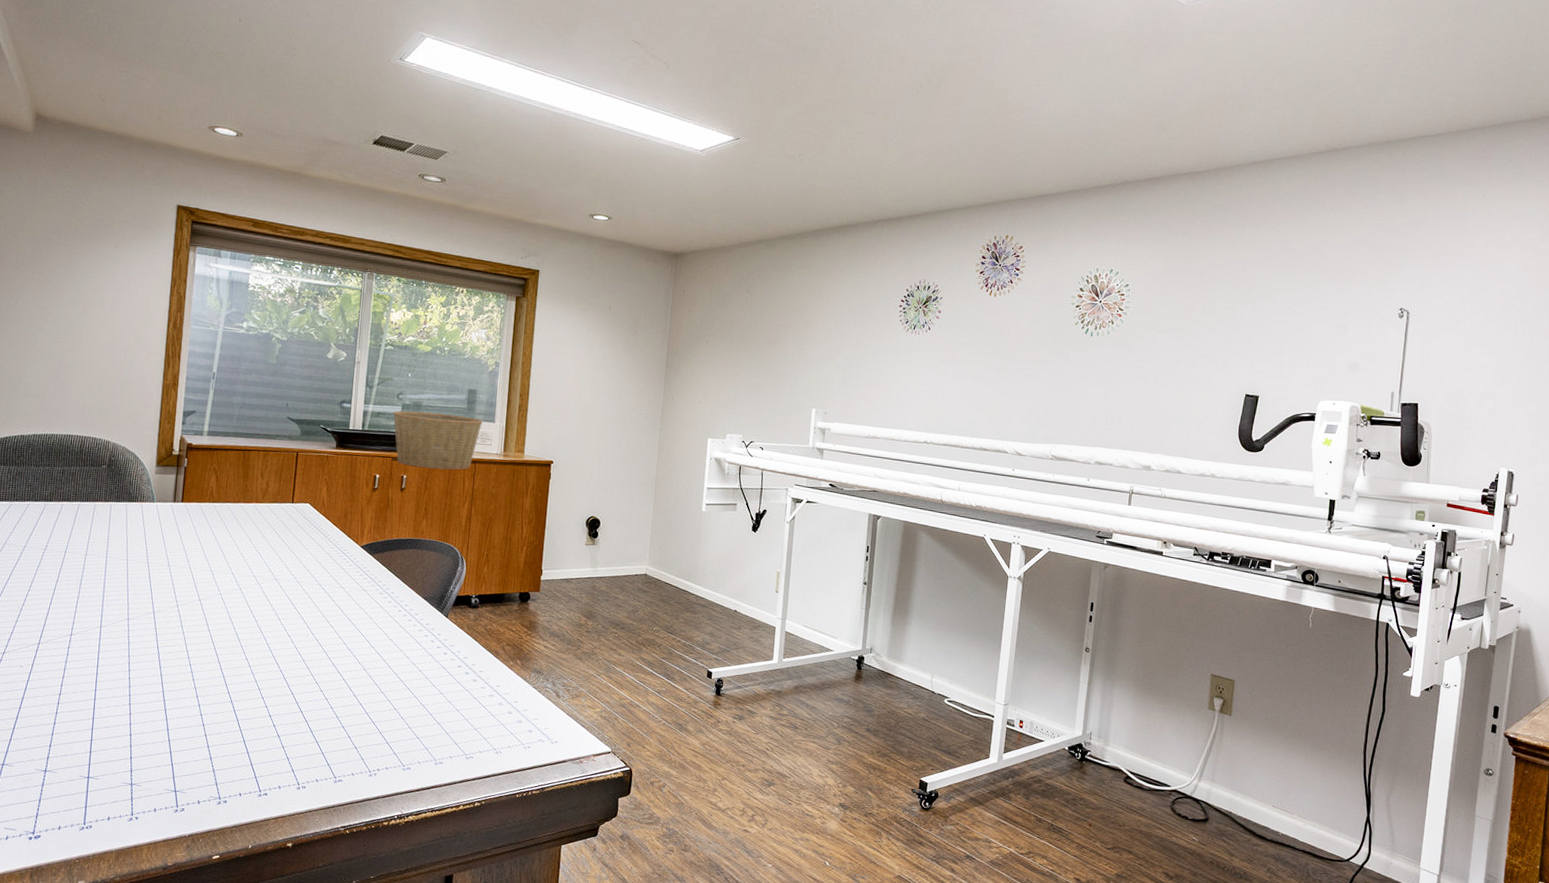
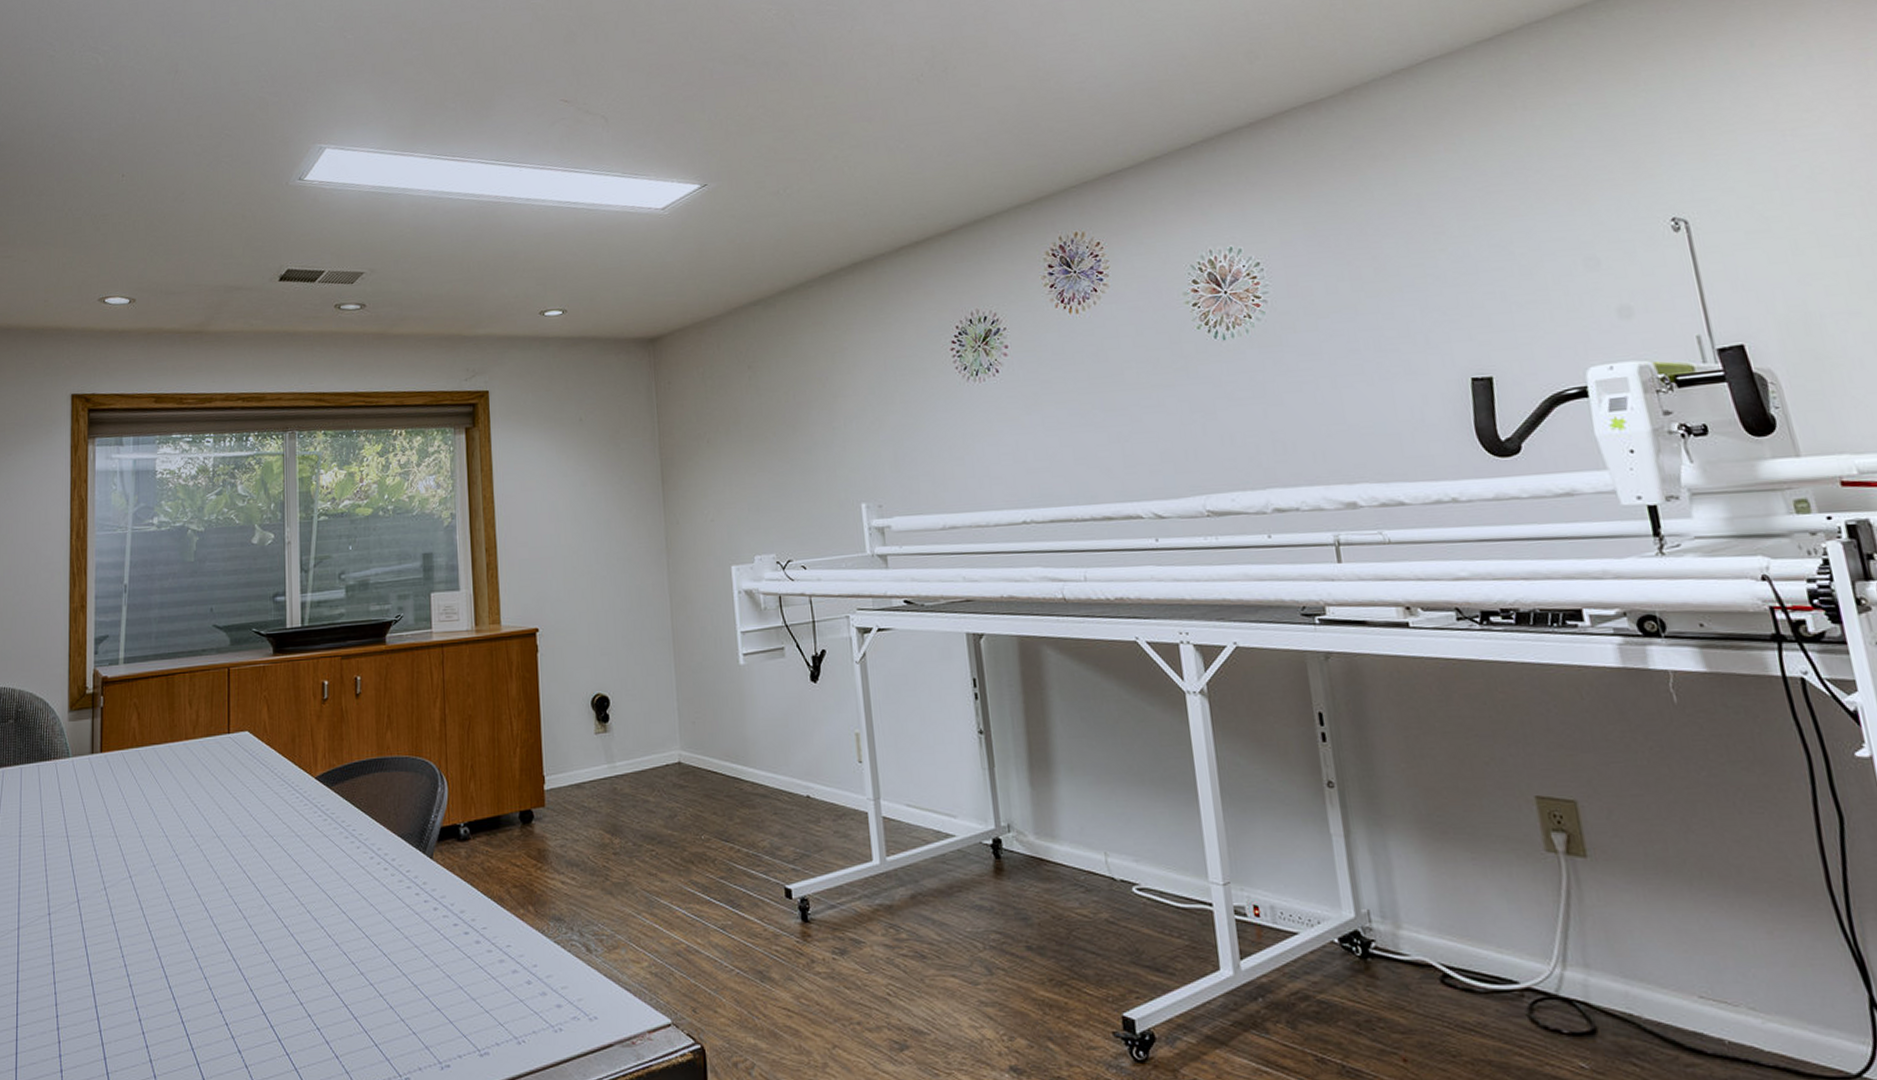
basket: present [393,410,483,470] -> none [336,588,445,664]

